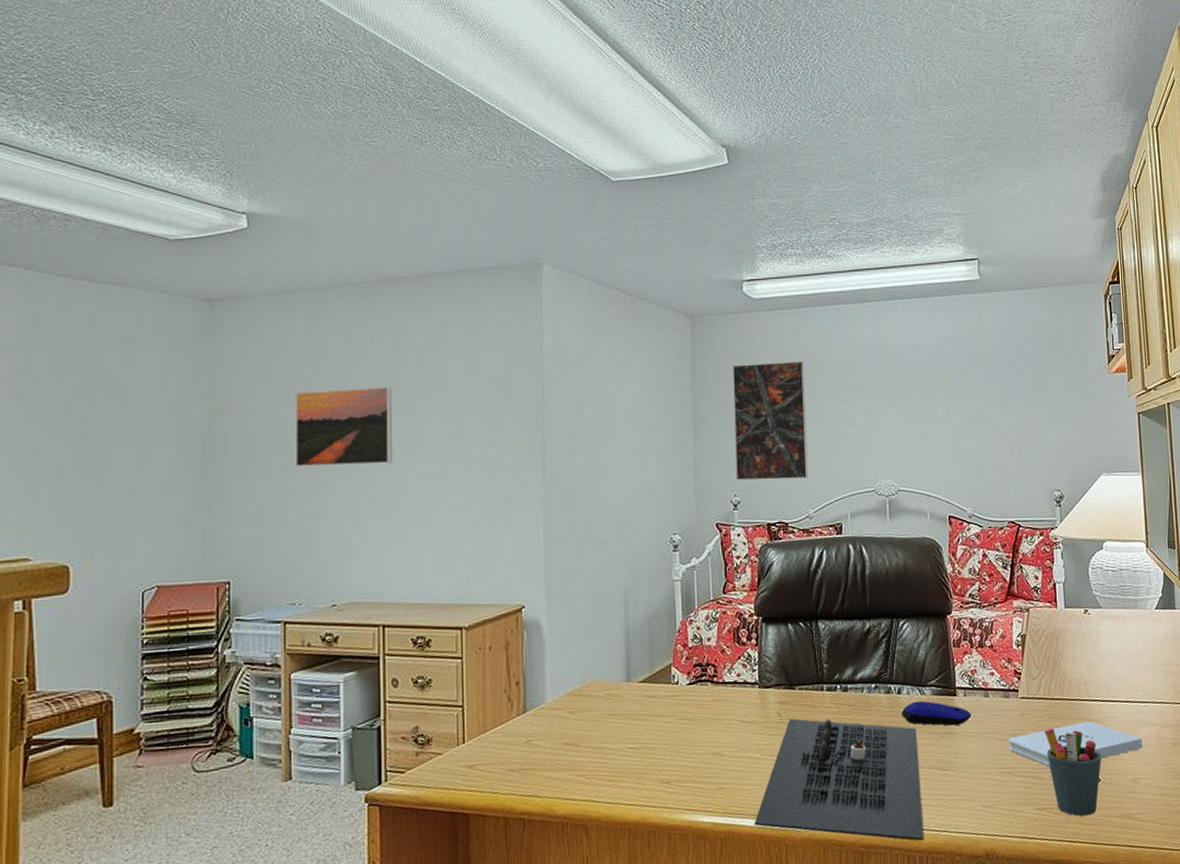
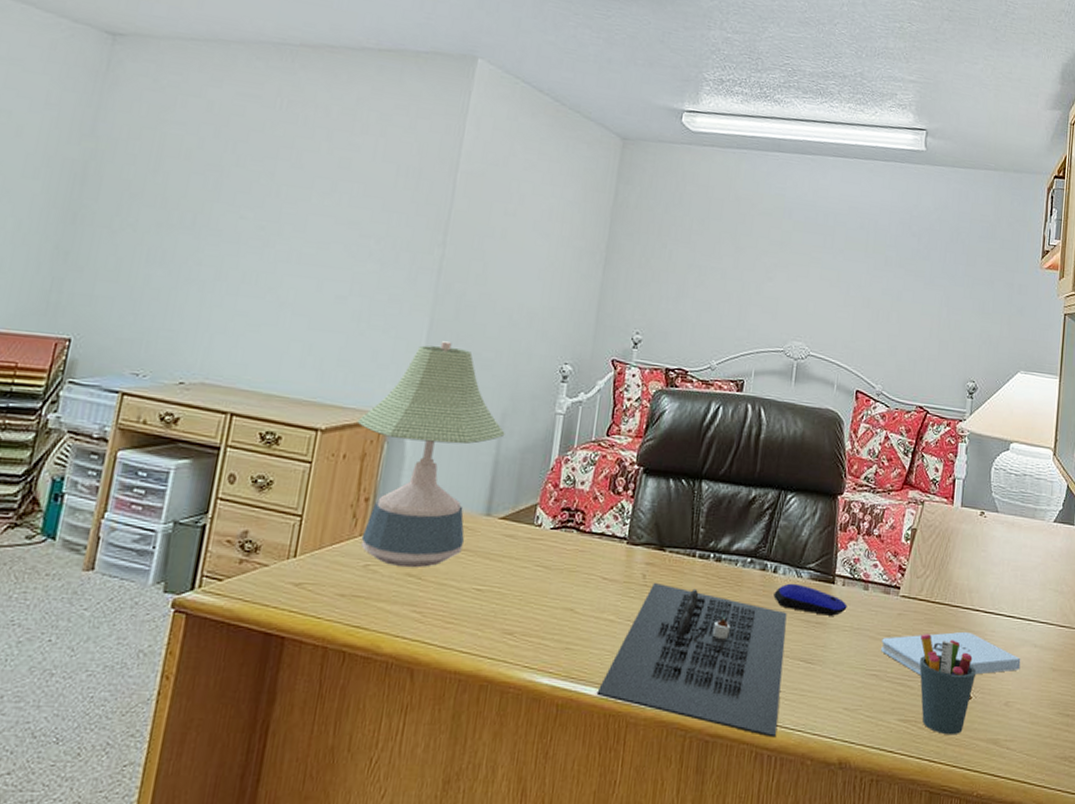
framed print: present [295,386,393,467] -> none [170,146,293,240]
desk lamp: none [495,531,630,738] -> present [357,341,505,568]
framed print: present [732,361,808,481] -> none [641,195,732,327]

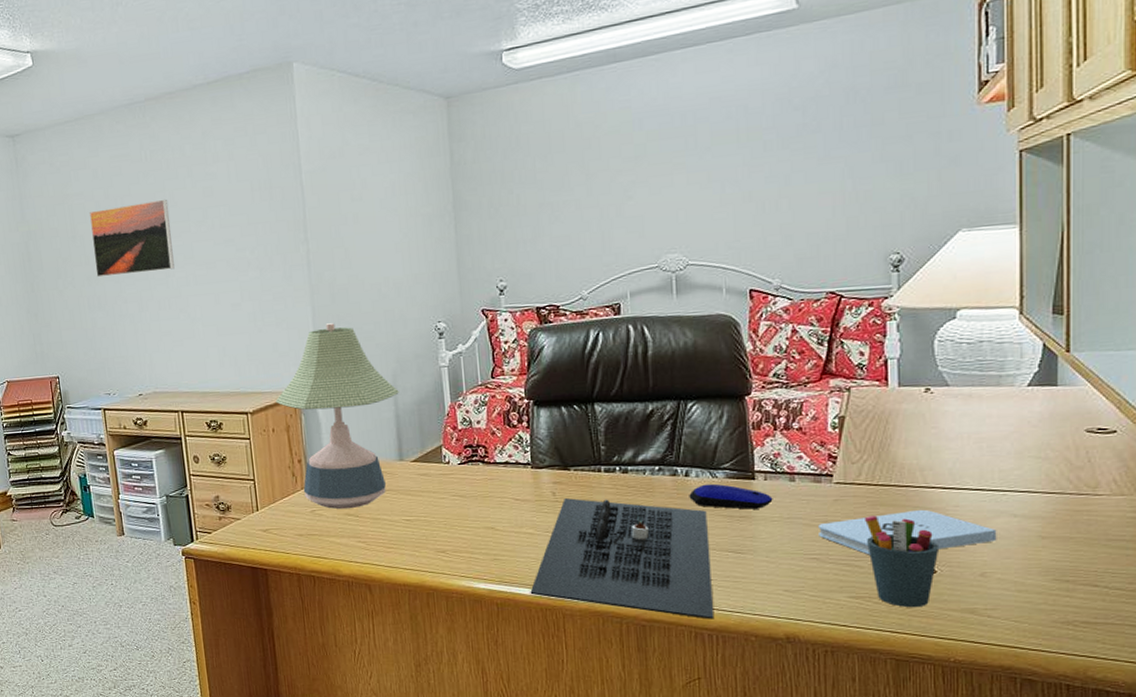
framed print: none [170,146,293,240] -> present [90,199,175,278]

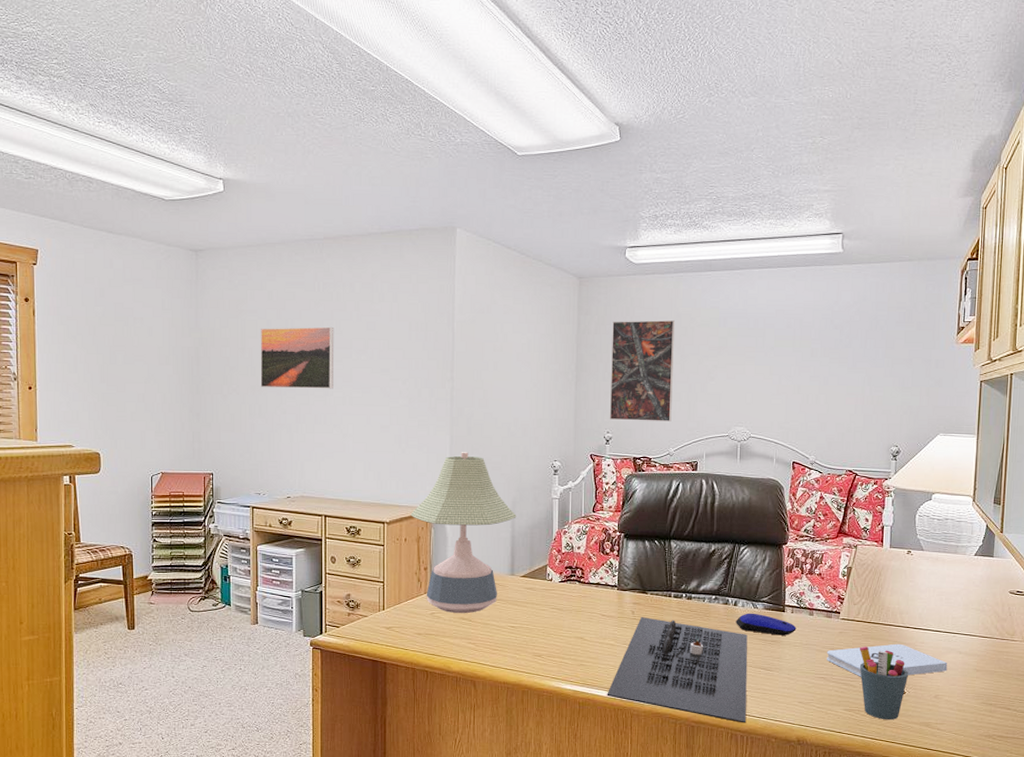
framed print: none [494,132,581,265] -> present [609,320,675,421]

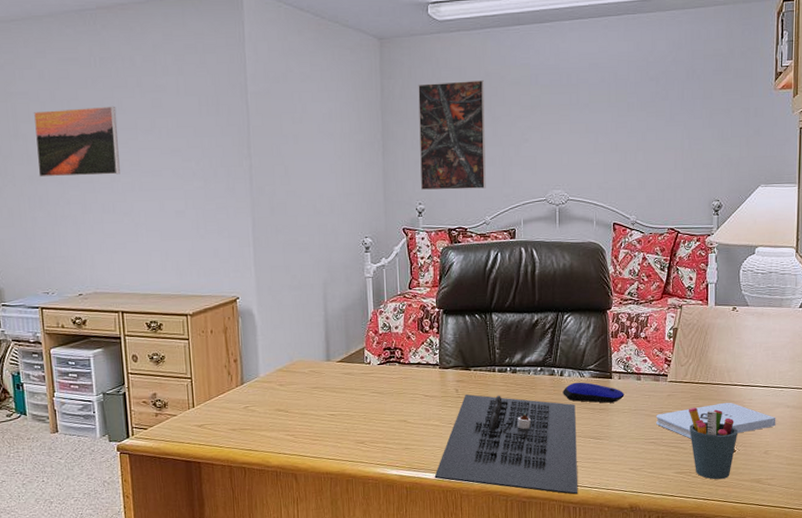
desk lamp: present [410,452,517,614] -> none [215,234,329,405]

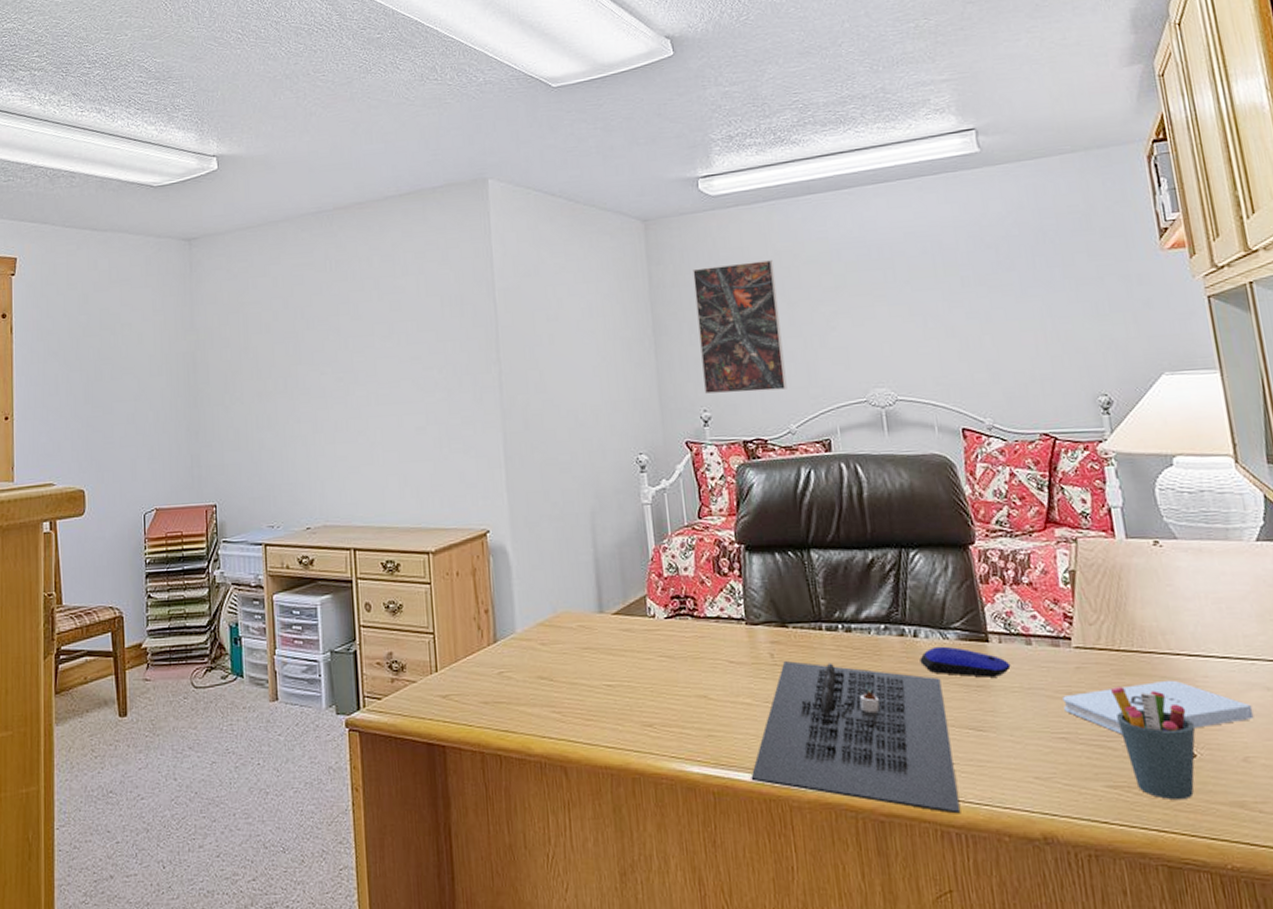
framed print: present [34,106,120,178] -> none [266,311,355,394]

